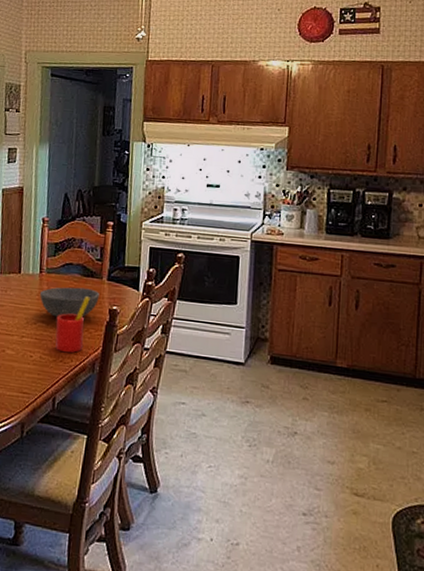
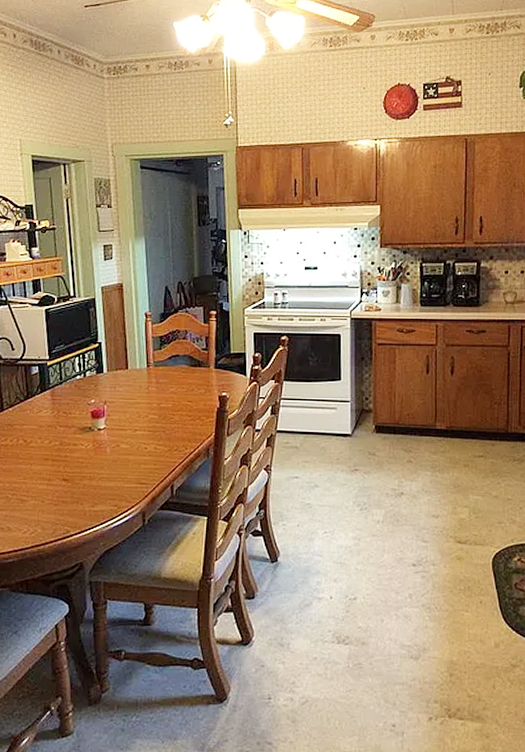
bowl: present [39,287,100,318] -> none [148,377,208,409]
straw: present [55,296,90,354] -> none [167,385,199,442]

